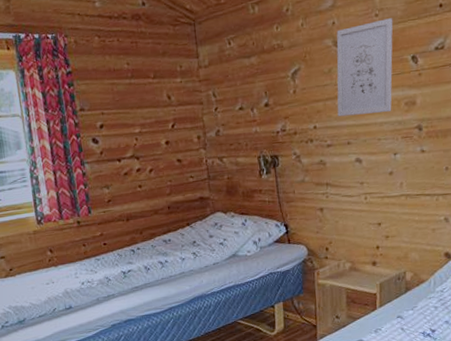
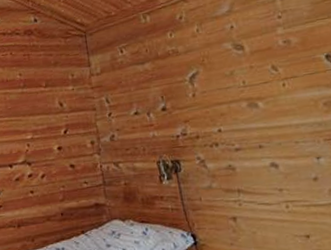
wall art: present [336,18,393,117] -> none [236,18,309,120]

